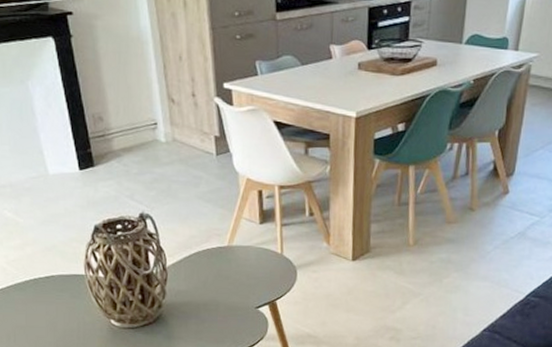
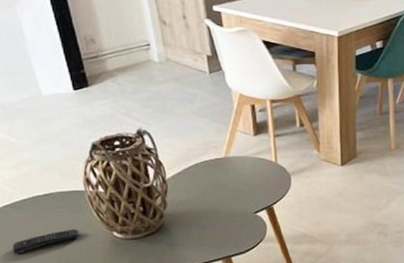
remote control: none [13,314,80,337] -> present [12,229,82,255]

